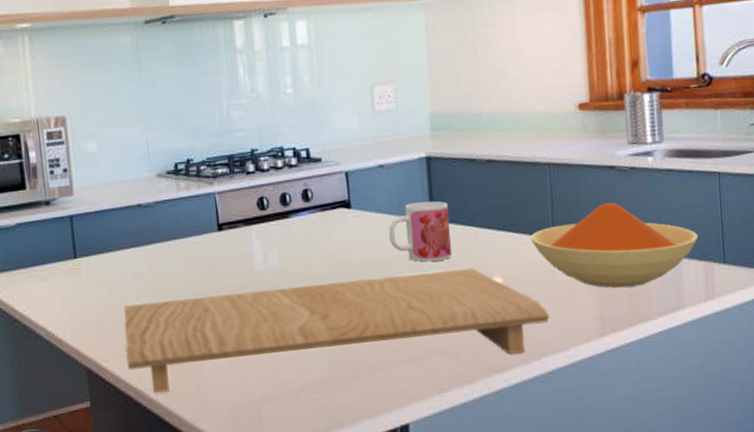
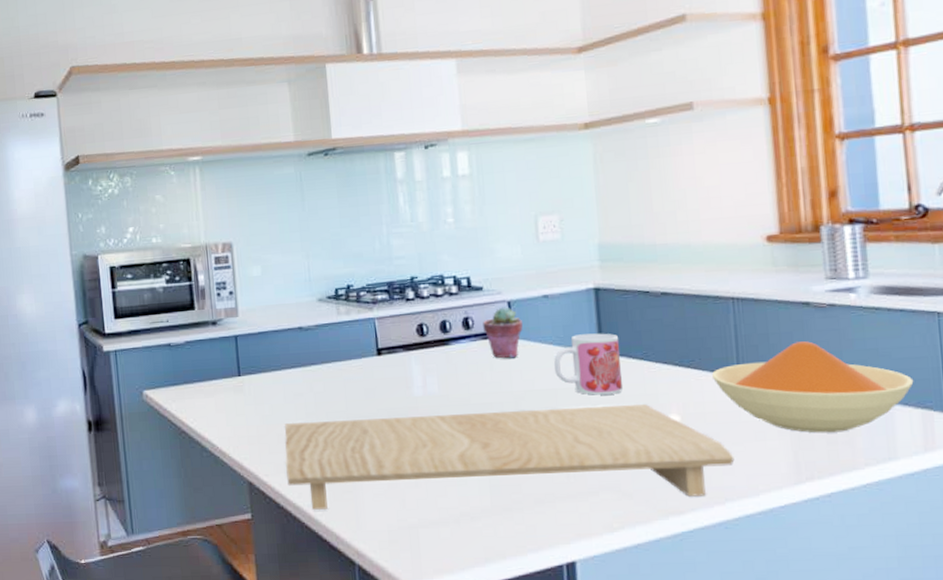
potted succulent: none [321,178,360,230] -> present [483,307,523,359]

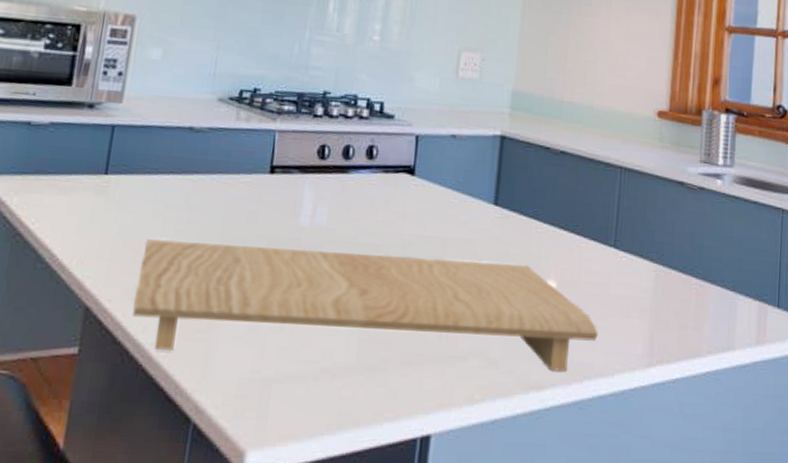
potted succulent: present [483,307,523,359] -> none [386,140,426,198]
mug: present [554,333,623,395] -> none [448,182,515,251]
bowl: present [711,341,914,433] -> none [591,220,756,317]

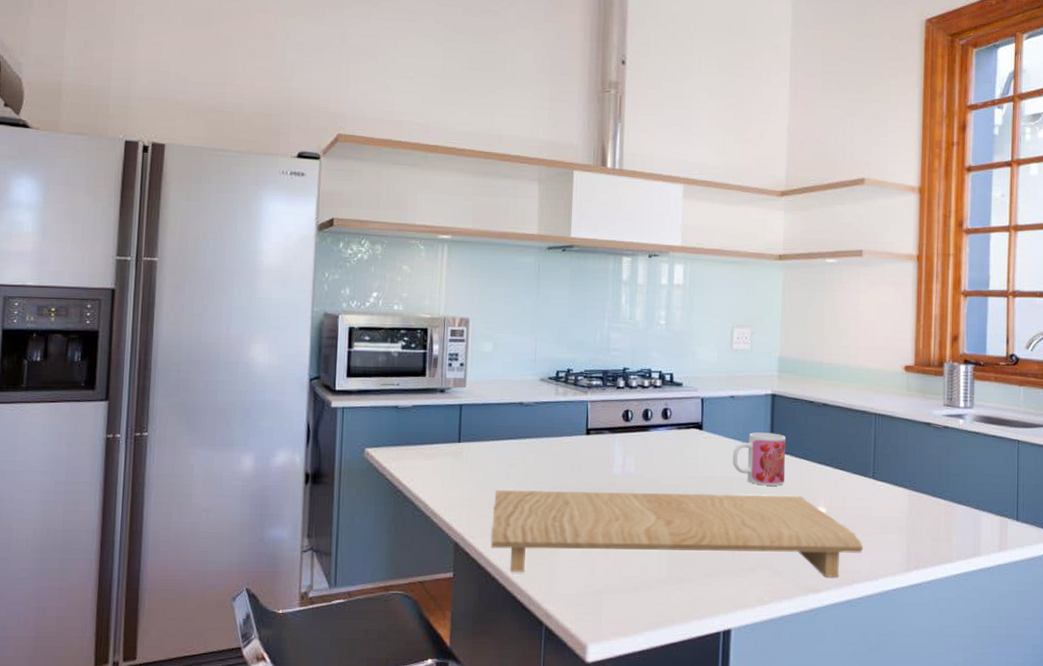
mug: none [448,182,515,251] -> present [733,432,786,486]

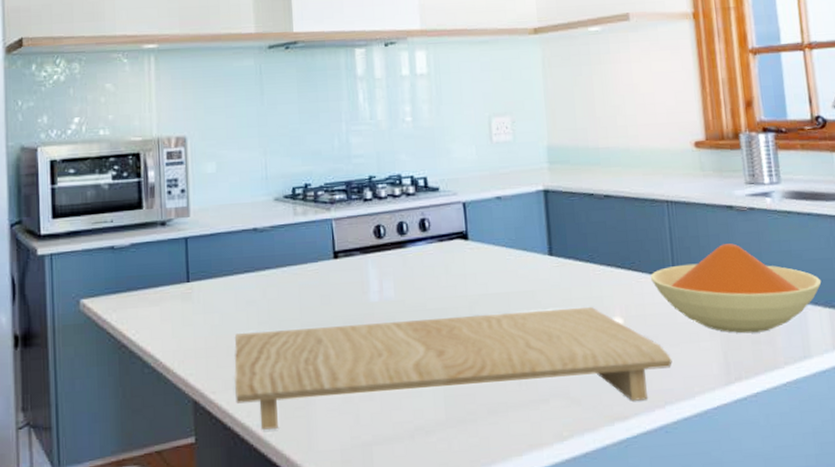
mug: present [733,432,786,486] -> none [507,235,571,299]
bowl: none [853,454,997,531] -> present [650,243,822,334]

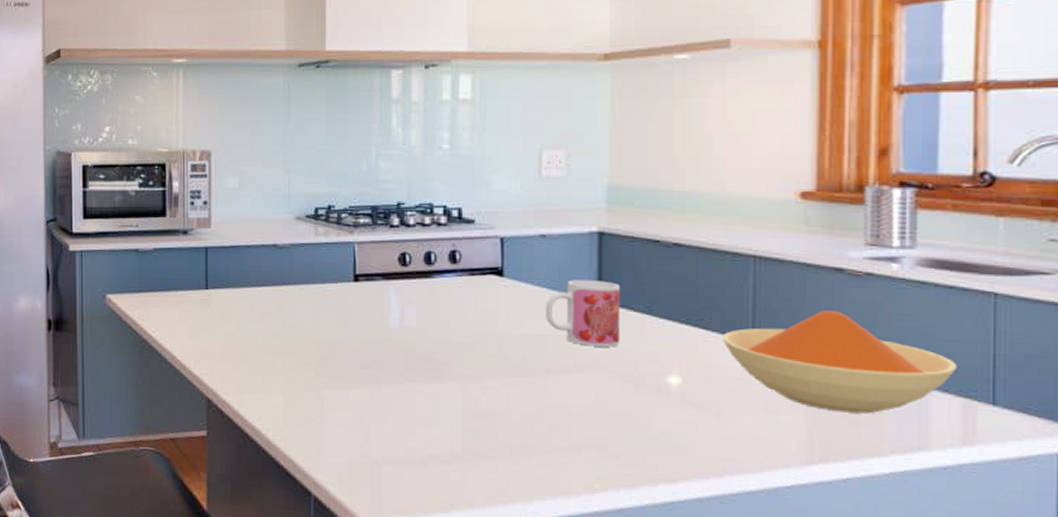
cutting board: present [234,307,673,430] -> none [247,342,739,466]
mug: none [507,235,571,299] -> present [546,280,621,347]

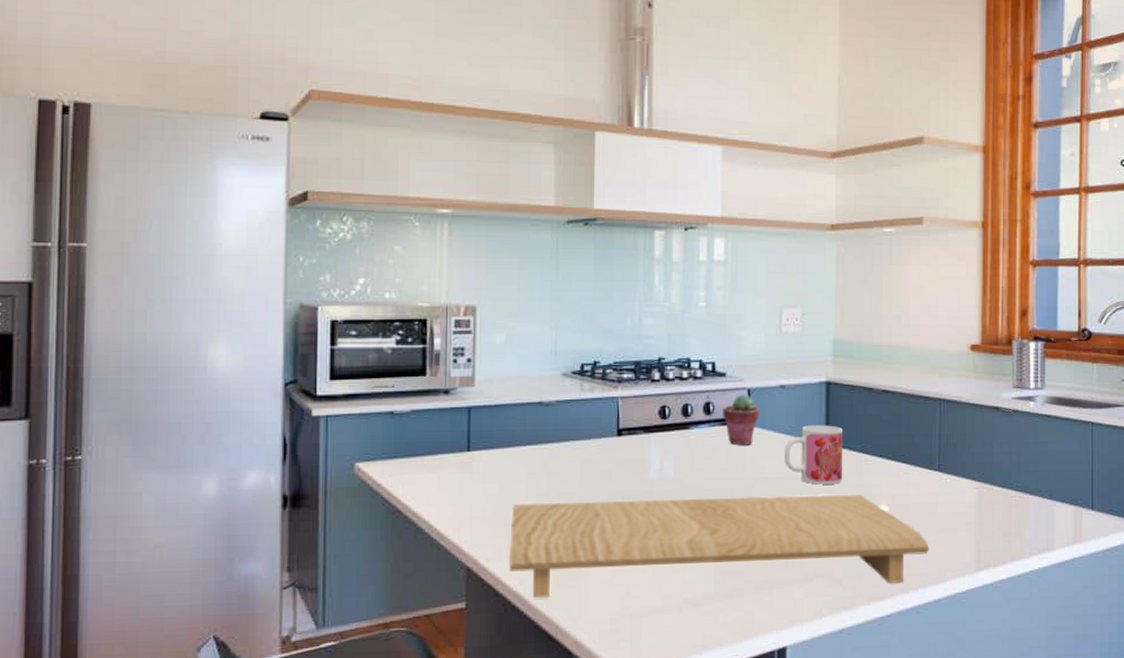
cutting board: none [247,342,739,466] -> present [509,495,929,598]
potted succulent: none [471,243,514,298] -> present [723,394,759,446]
bowl: present [721,311,958,414] -> none [917,442,1071,526]

